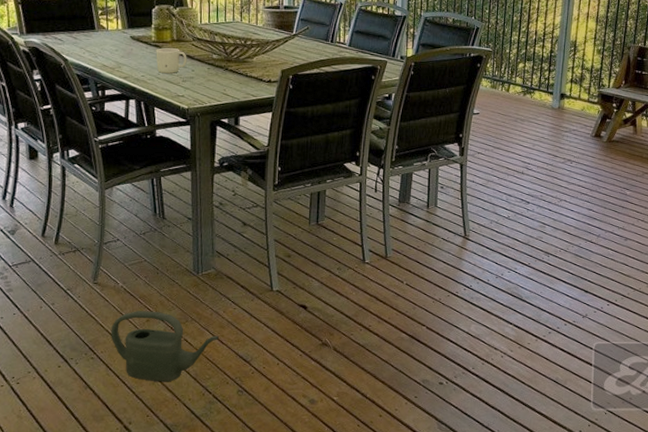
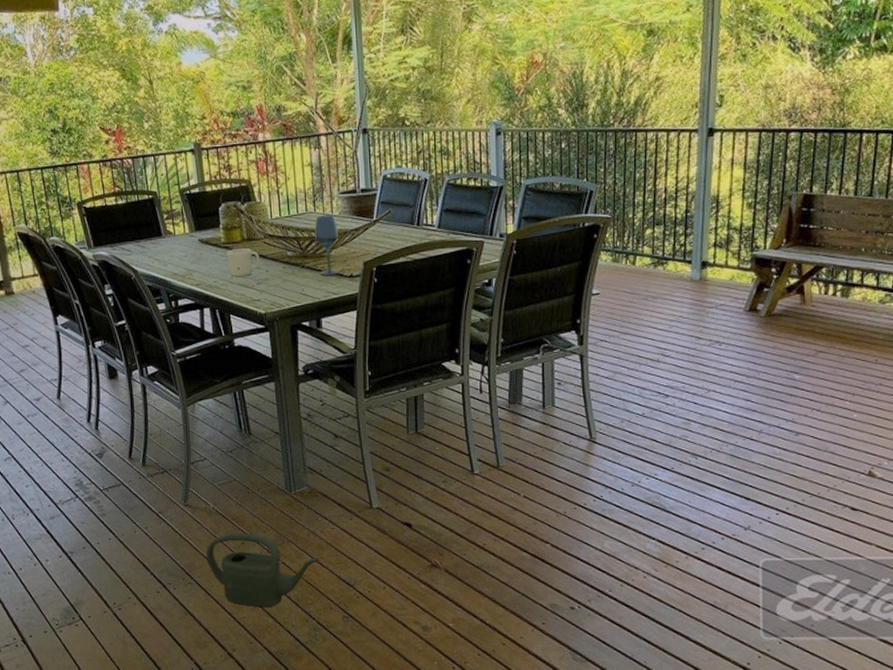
wineglass: none [240,26,261,80] -> present [315,215,339,276]

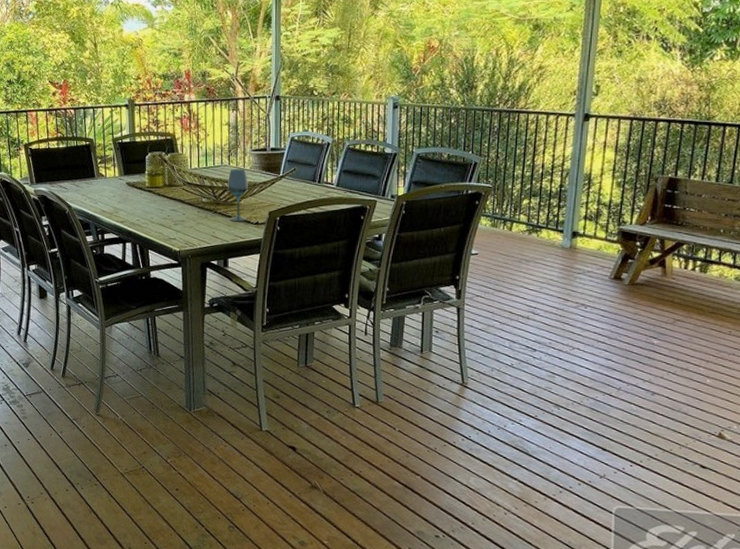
watering can: present [206,533,318,608] -> none [112,443,211,513]
mug: present [226,248,260,277] -> none [149,193,178,217]

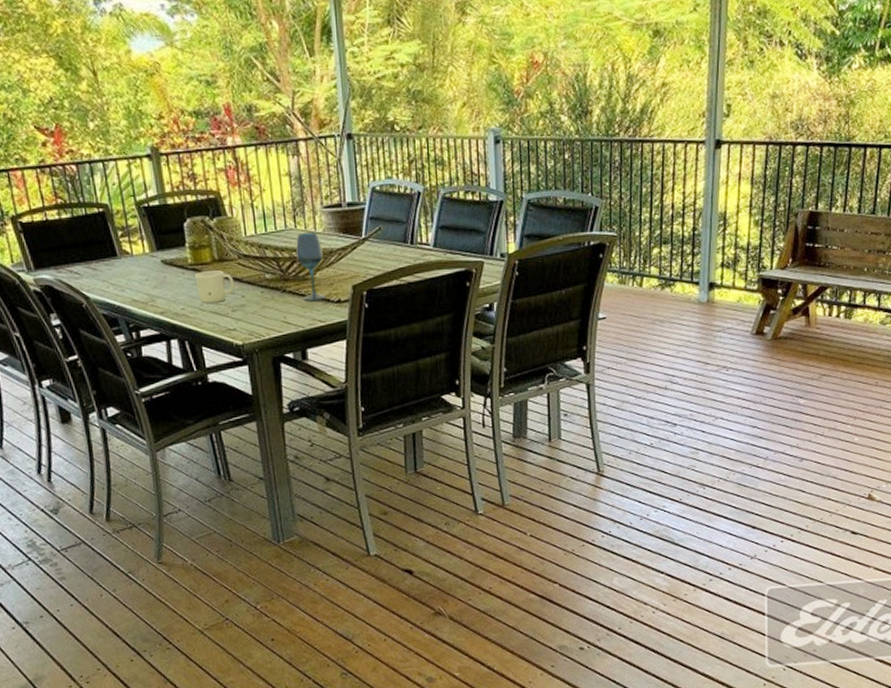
mug: none [149,193,178,217] -> present [195,270,235,303]

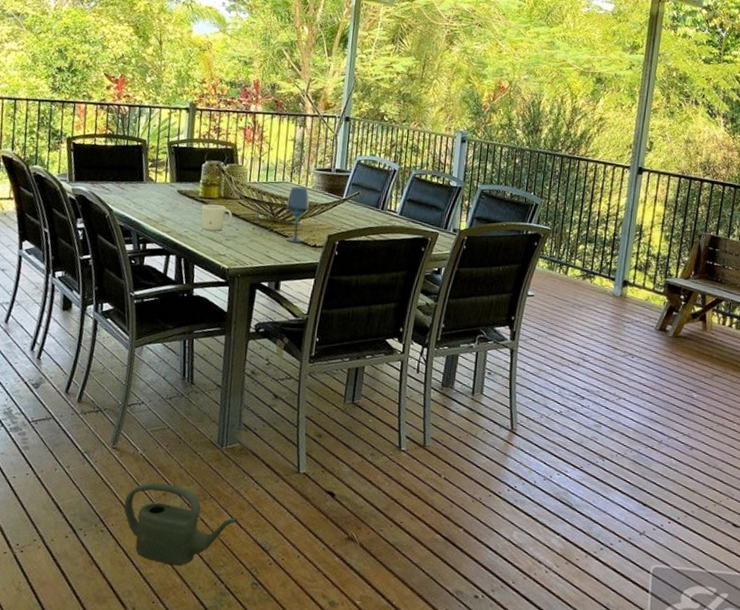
watering can: none [185,589,312,670] -> present [124,482,238,566]

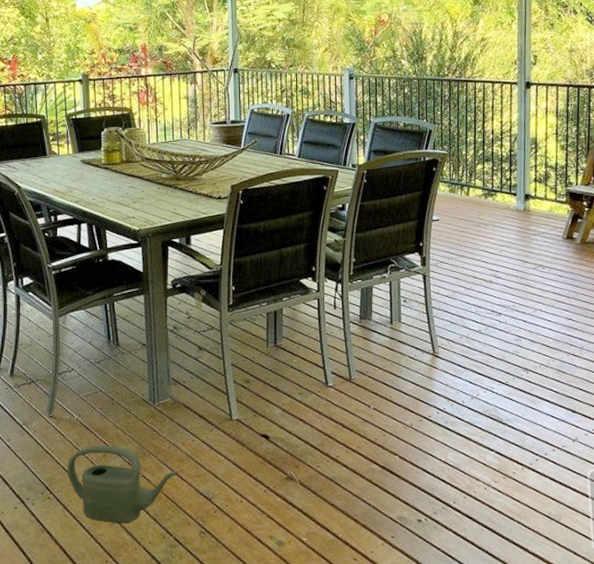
mug: present [201,204,233,231] -> none [106,170,137,195]
wineglass: present [285,187,310,243] -> none [188,143,209,197]

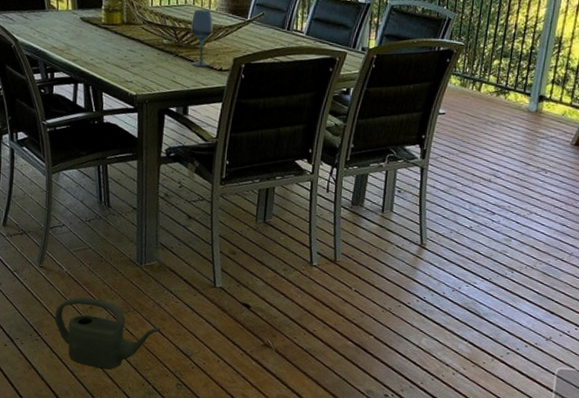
wineglass: none [188,143,209,197] -> present [191,9,213,68]

